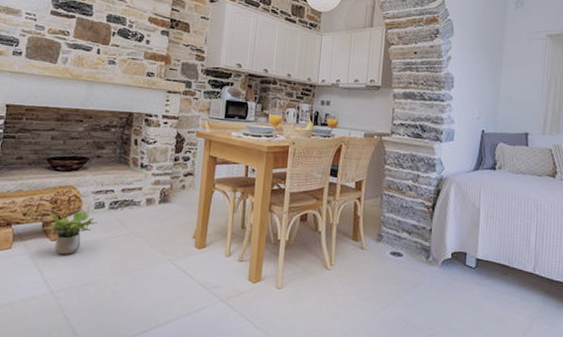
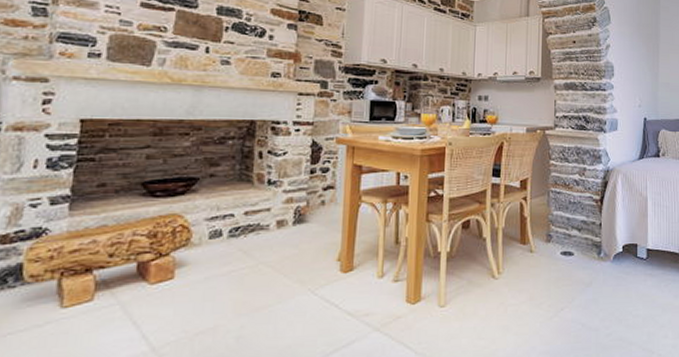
potted plant: present [40,211,98,255] -> none [135,244,215,301]

